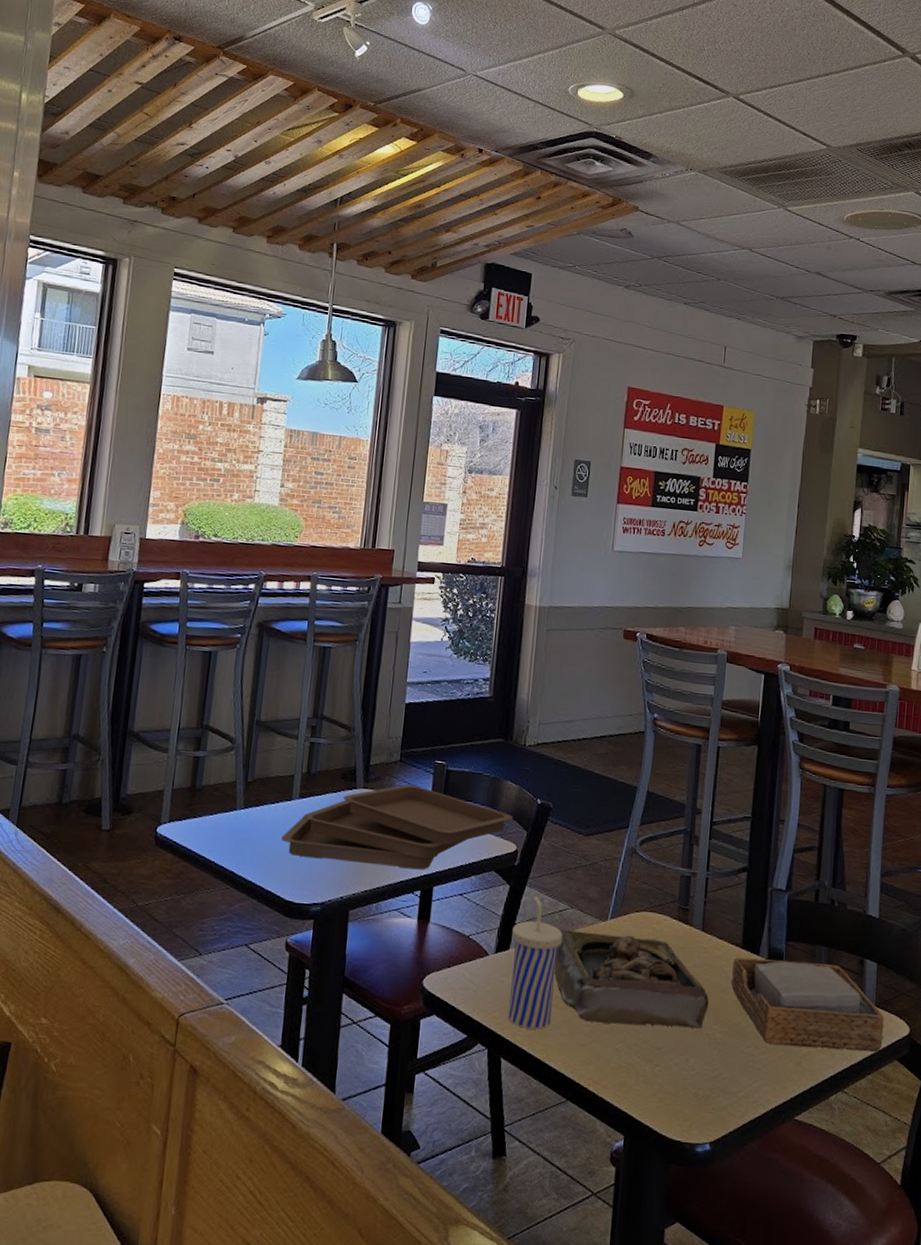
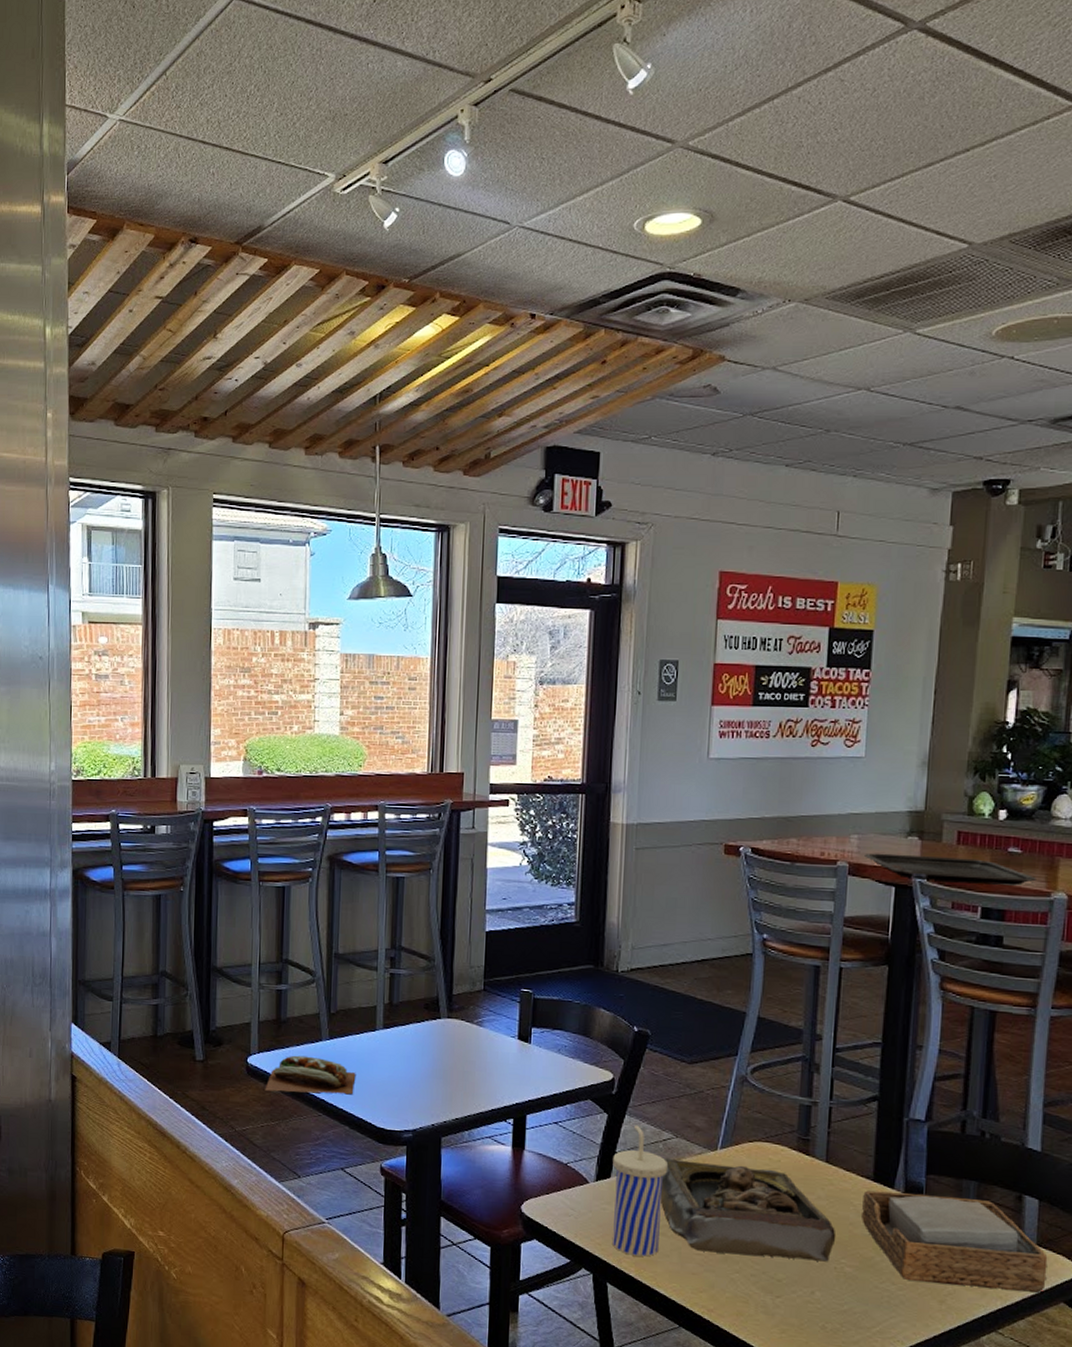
taco: none [172,825,269,867] -> present [265,1055,356,1095]
tray: present [281,784,513,870] -> none [368,1013,607,1099]
tray: none [740,643,875,677] -> present [864,853,1036,885]

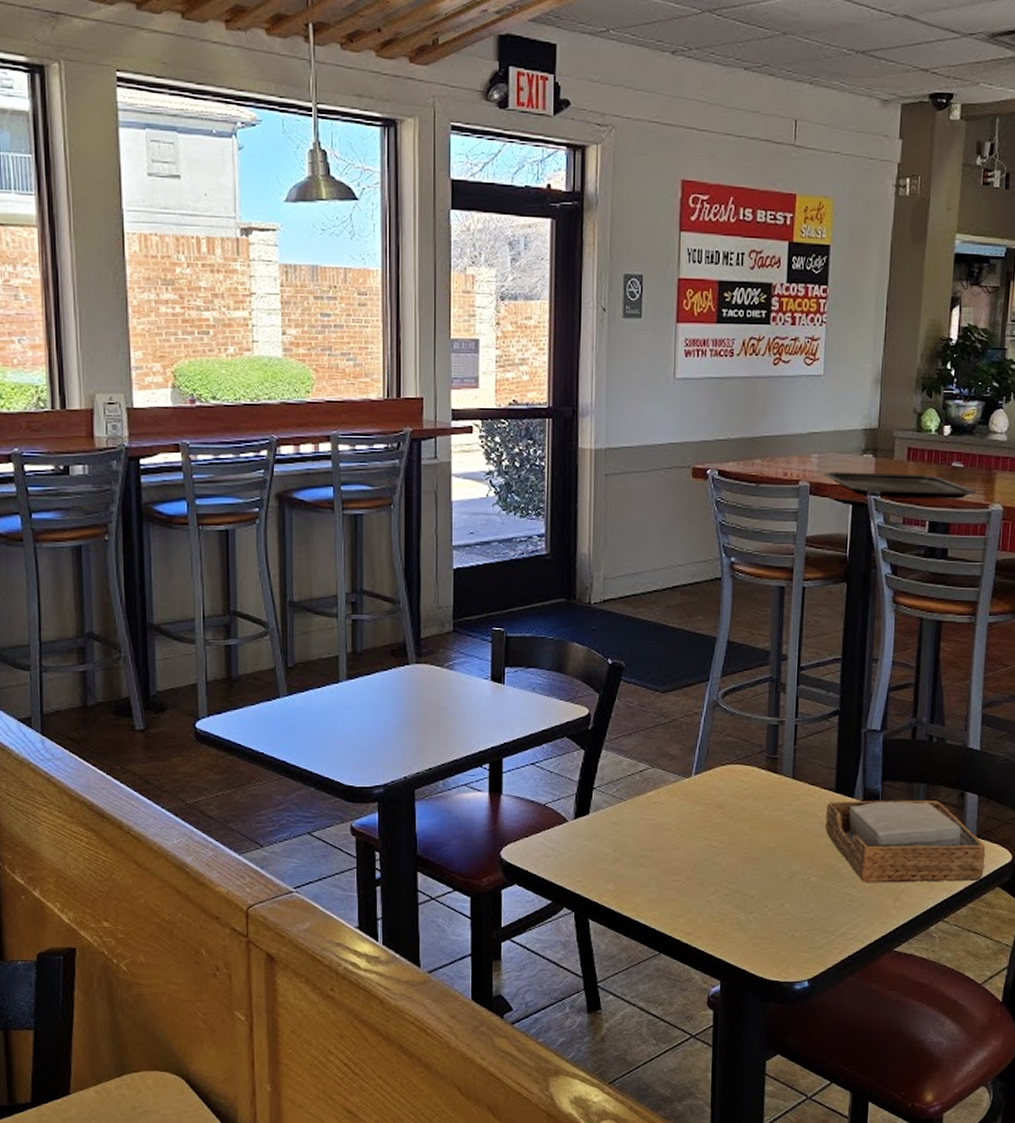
taco: present [265,1055,356,1095] -> none [217,715,319,757]
beverage cup: present [611,1125,669,1257] -> none [591,758,646,889]
takeout container: present [660,1157,835,1262] -> none [638,788,802,877]

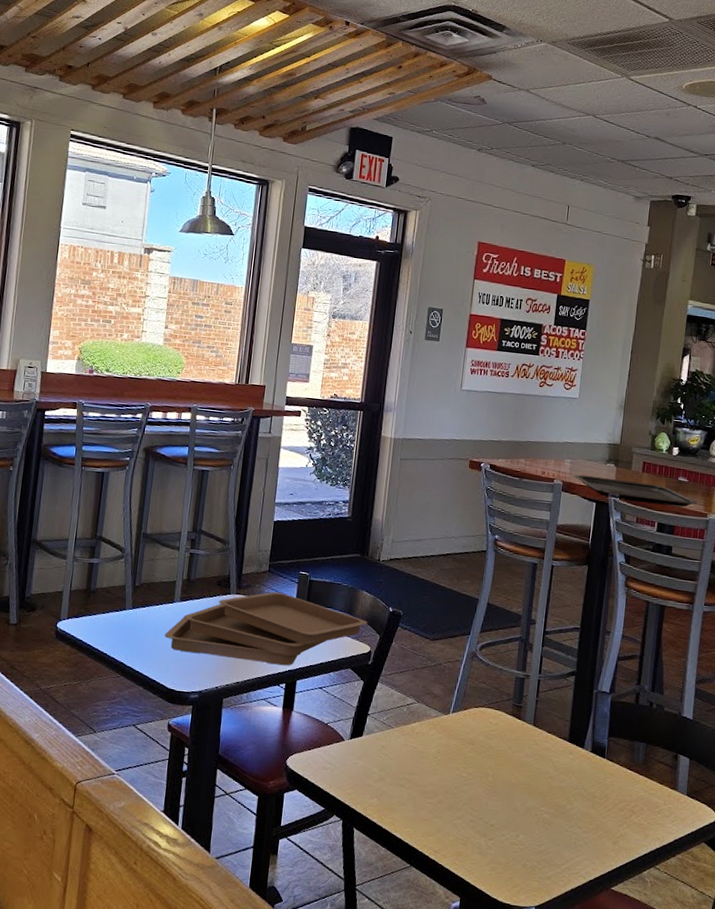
tray: none [333,655,582,743] -> present [164,591,367,666]
napkin holder: present [824,799,986,883] -> none [557,749,694,836]

